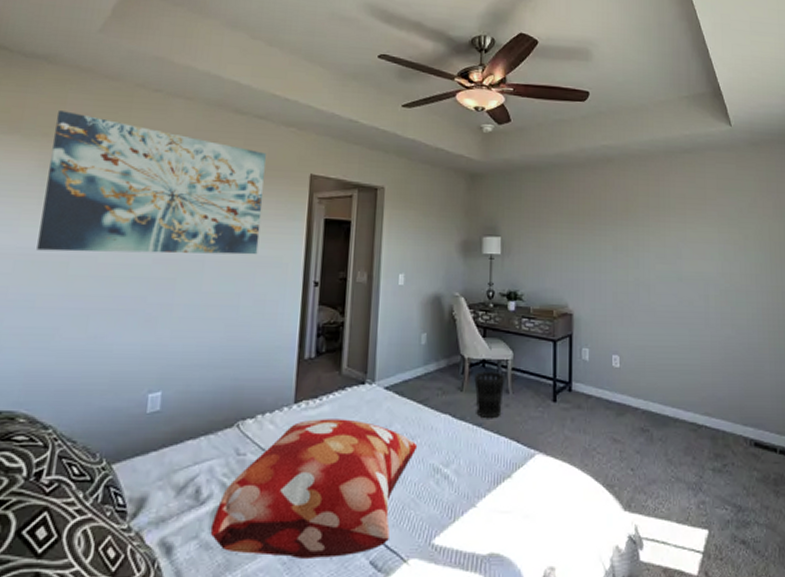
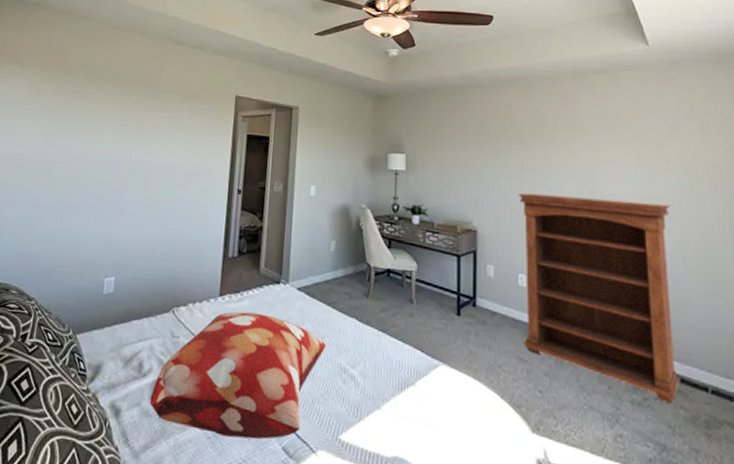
wall art: present [37,111,266,255] -> none [28,46,200,165]
wastebasket: present [474,371,506,419] -> none [379,280,410,327]
bookshelf: none [612,273,754,467] -> present [518,193,680,404]

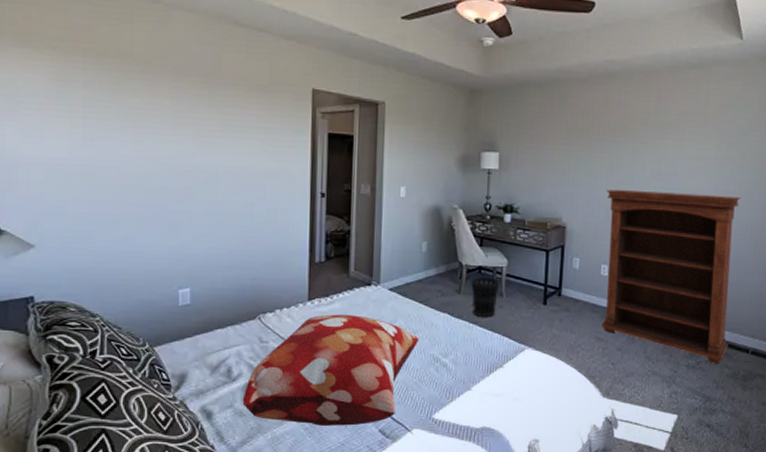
wastebasket: none [379,280,410,327] -> present [471,277,500,318]

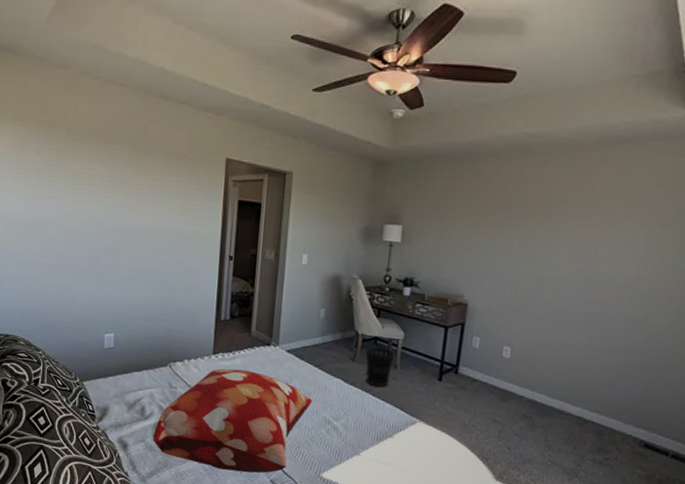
bookshelf: present [601,189,742,365] -> none [499,269,674,464]

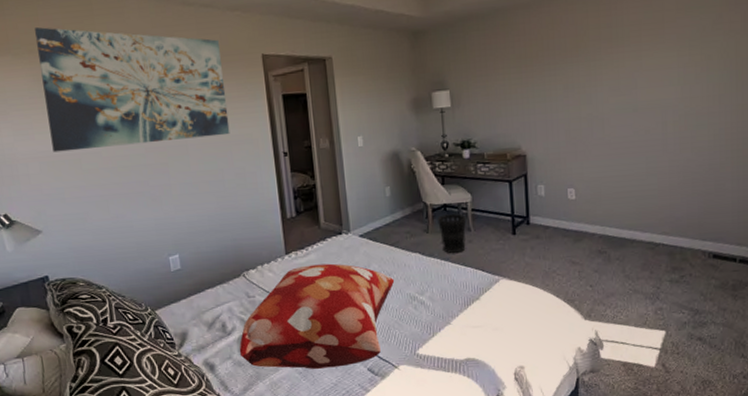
wall art: none [19,97,188,230] -> present [34,27,230,153]

